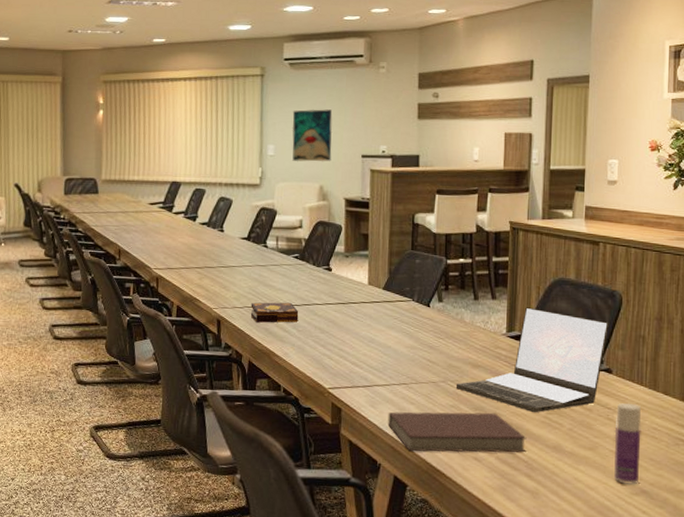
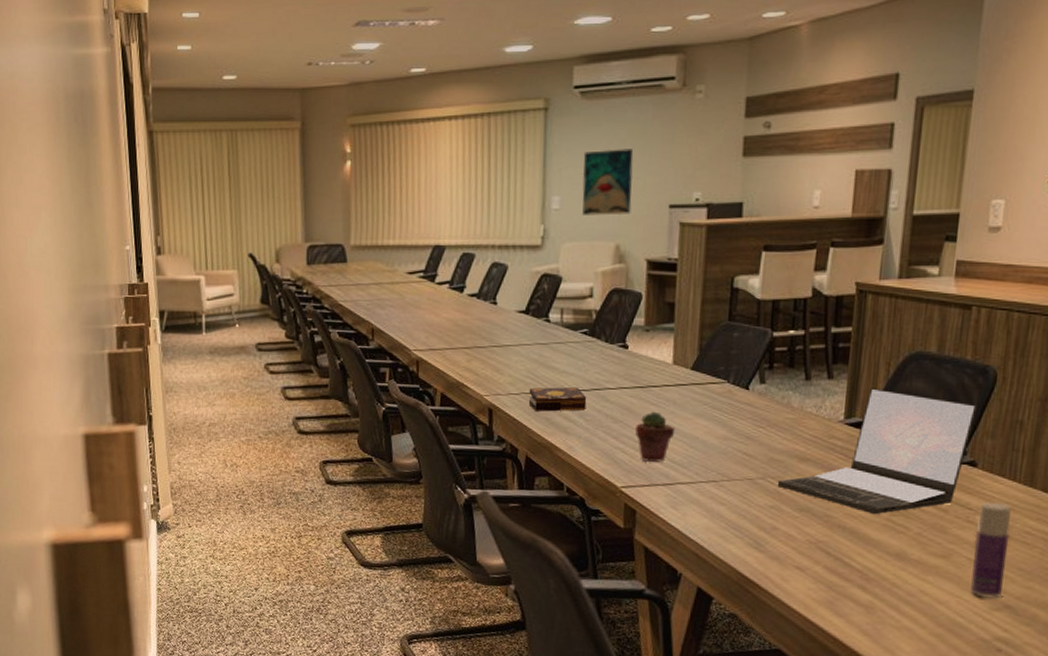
potted succulent: none [339,324,372,368] -> present [635,411,676,463]
notebook: present [388,411,527,453] -> none [691,513,863,561]

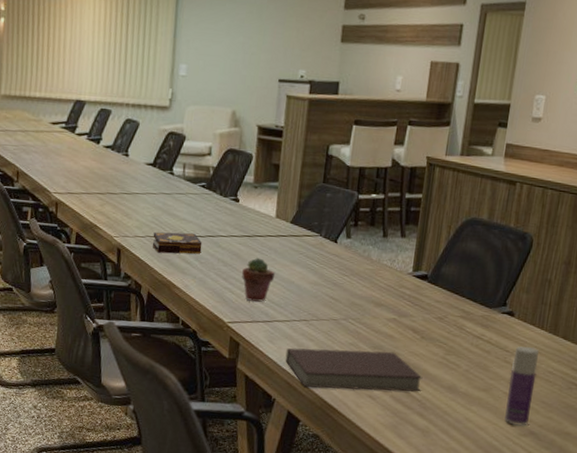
wall art: present [582,149,634,217] -> none [205,27,251,86]
notebook: none [691,513,863,561] -> present [285,348,423,392]
laptop: present [777,388,978,515] -> none [356,246,517,354]

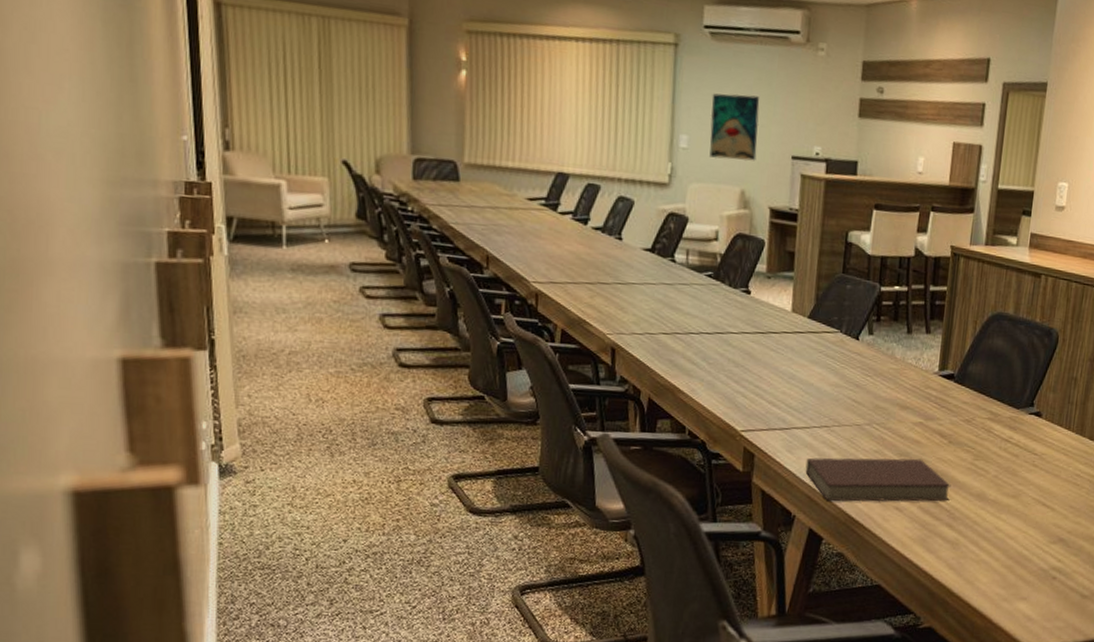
book: present [152,231,203,254] -> none [652,328,710,354]
wall art: none [205,27,251,86] -> present [709,93,760,162]
potted succulent: present [242,257,276,302] -> none [755,357,793,408]
bottle: present [504,346,539,426] -> none [1034,449,1066,533]

